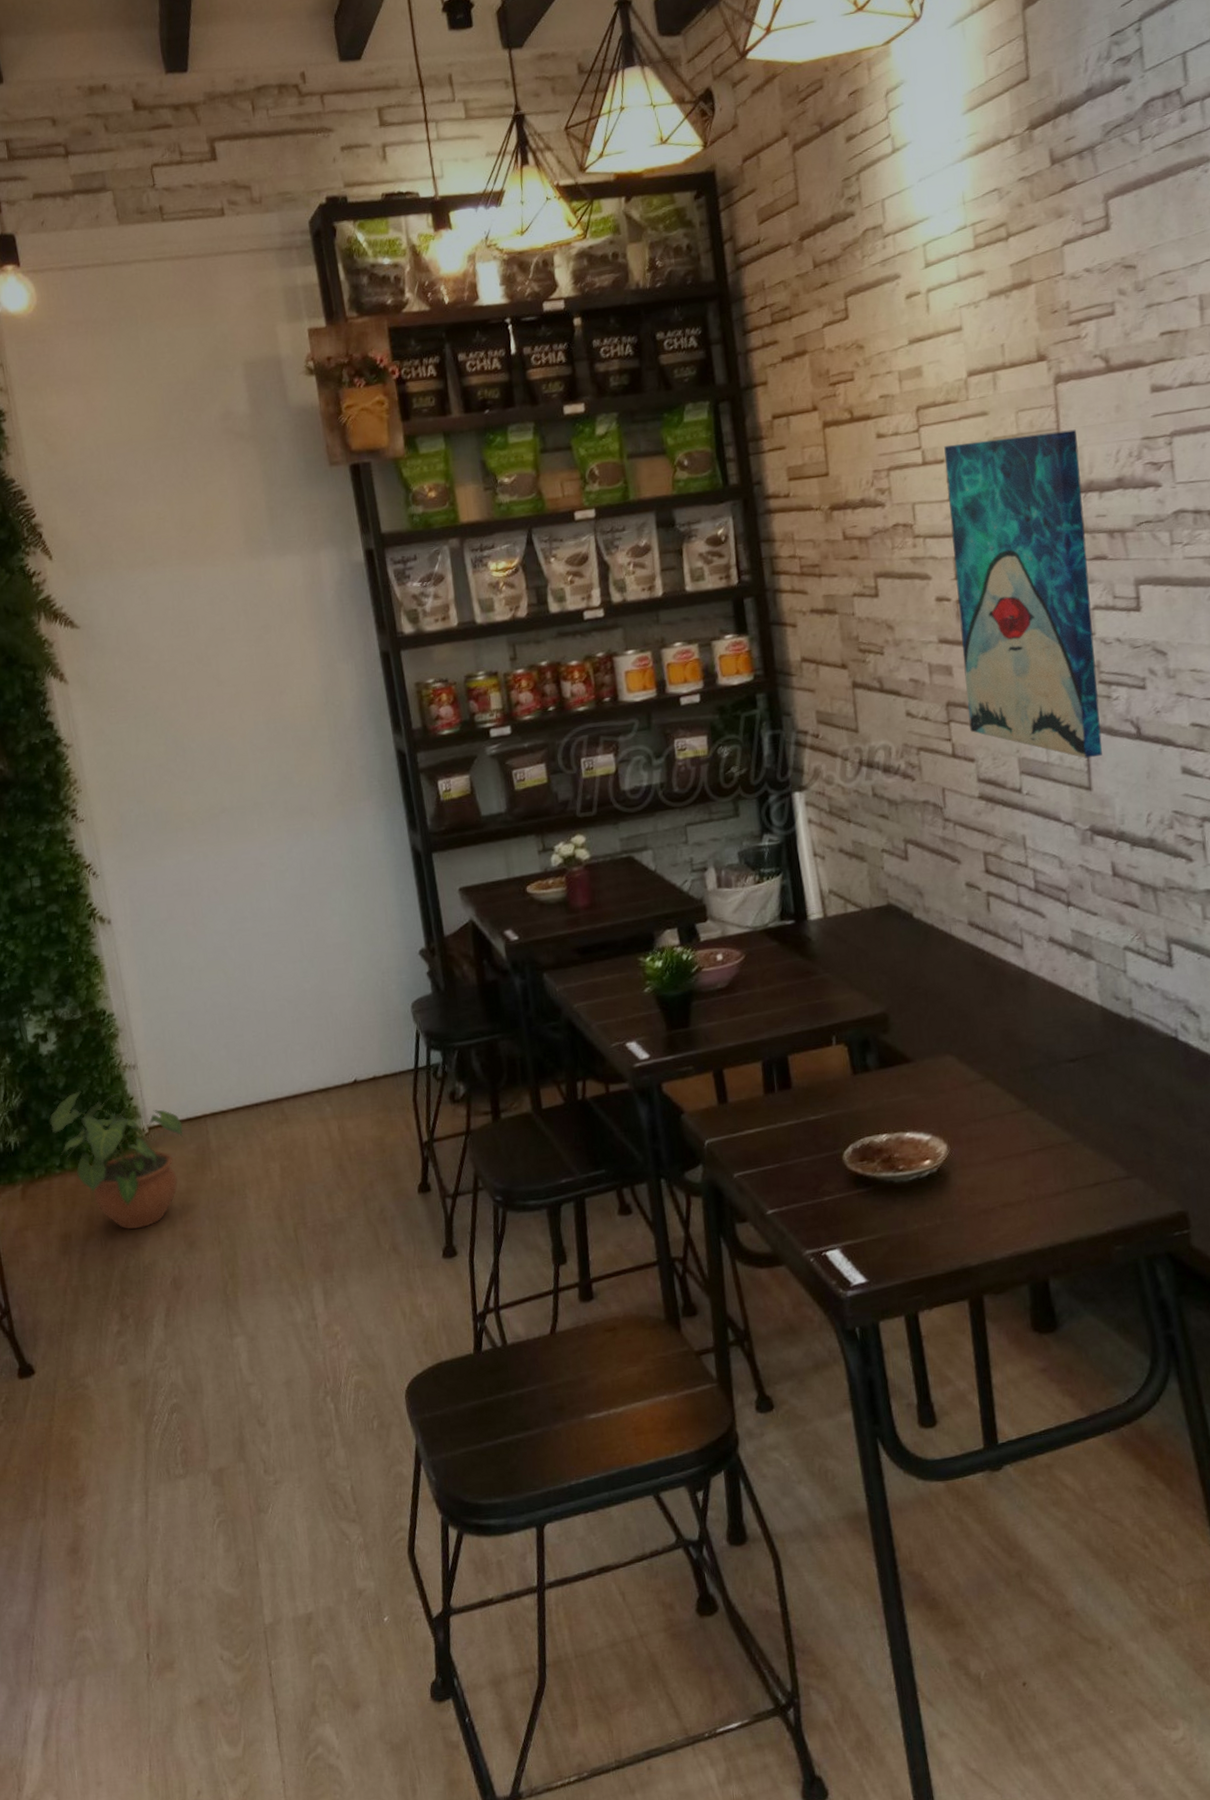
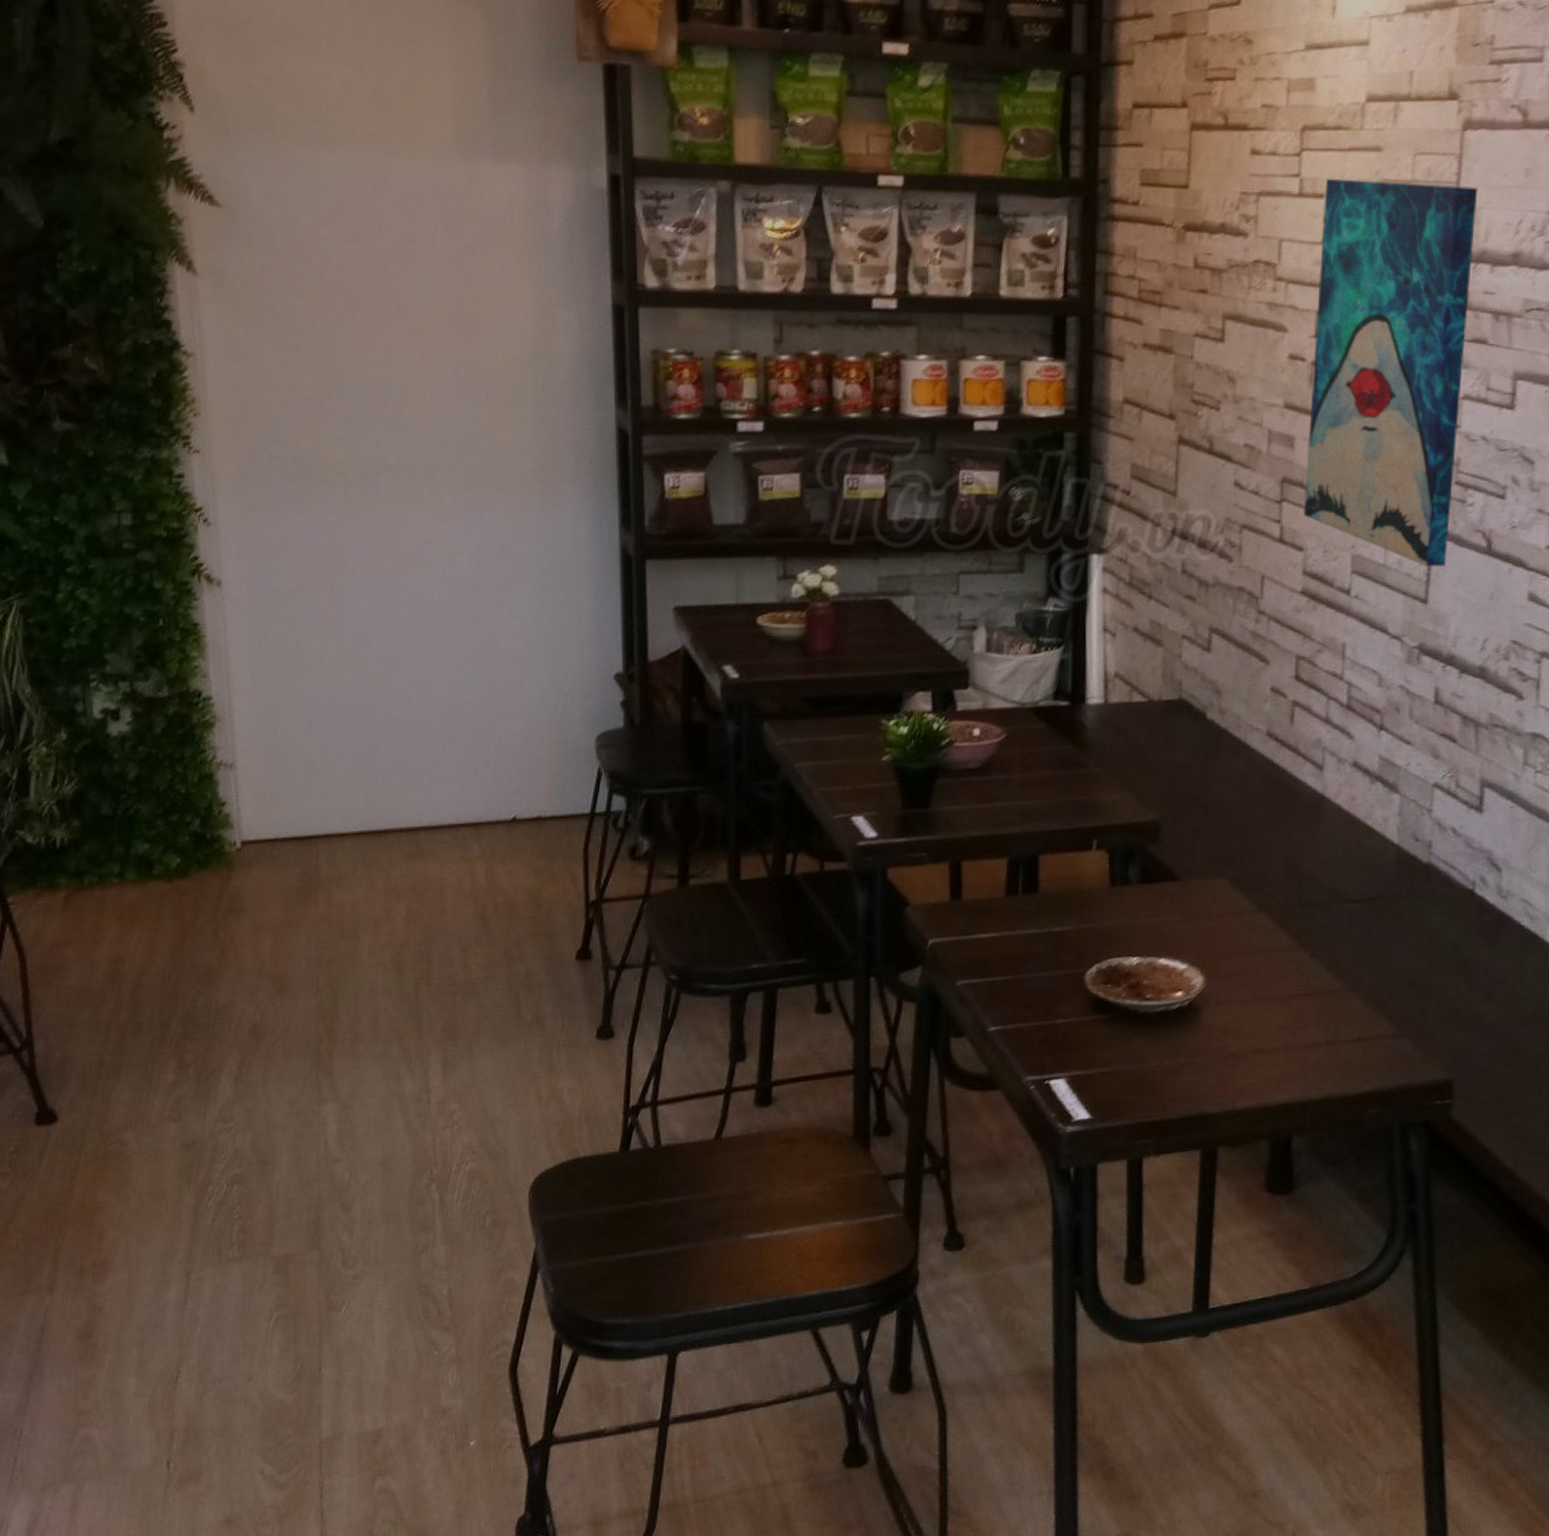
potted plant: present [49,1091,183,1229] -> none [110,786,287,961]

